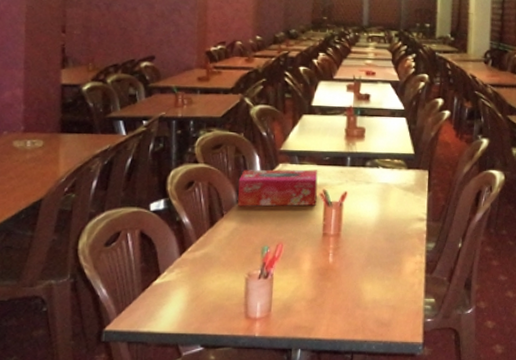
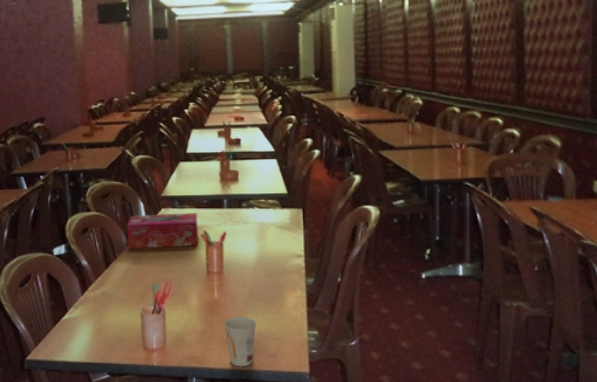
cup: none [337,282,372,337] -> present [224,316,257,367]

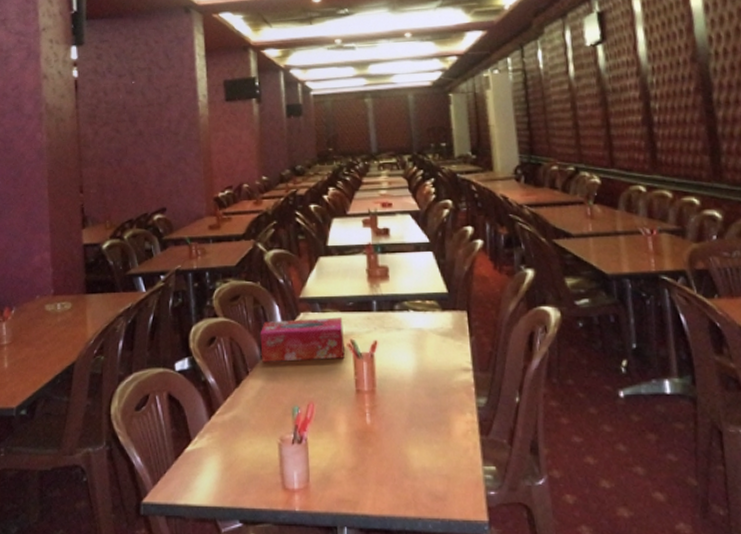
cup: present [224,316,257,367] -> none [379,447,420,514]

